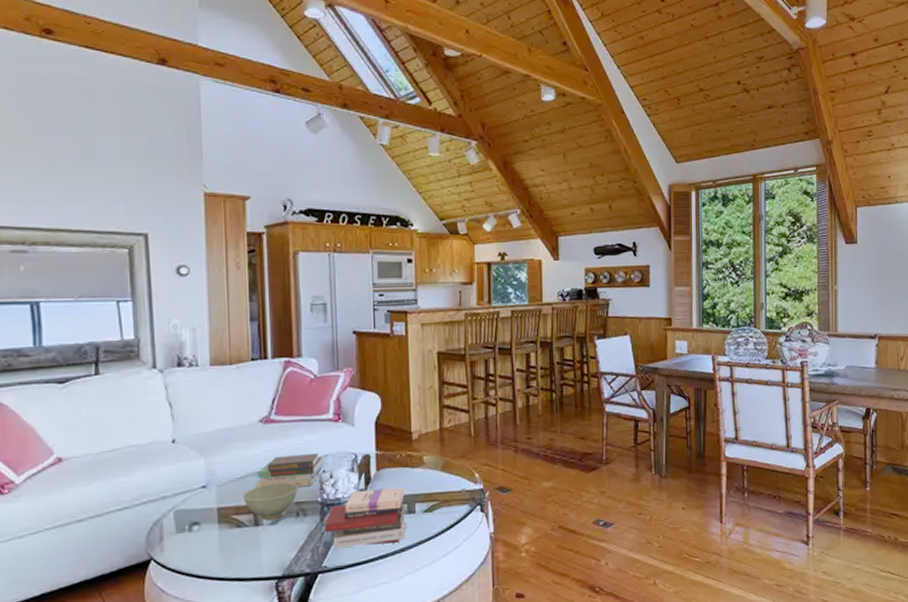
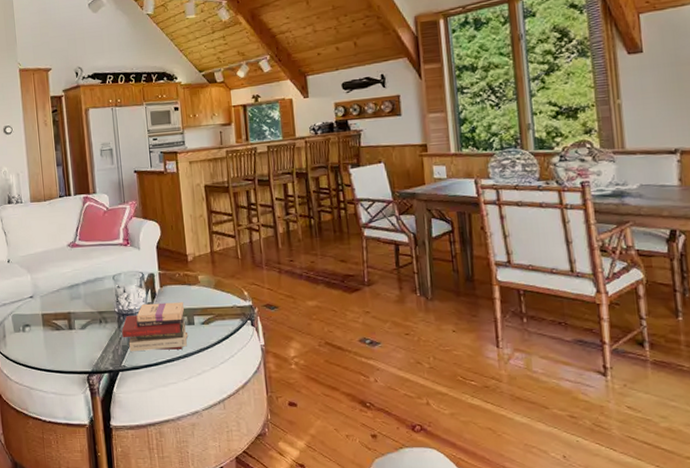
bowl: present [243,482,298,520] -> none [59,294,100,325]
books: present [256,452,324,488] -> none [68,271,118,300]

